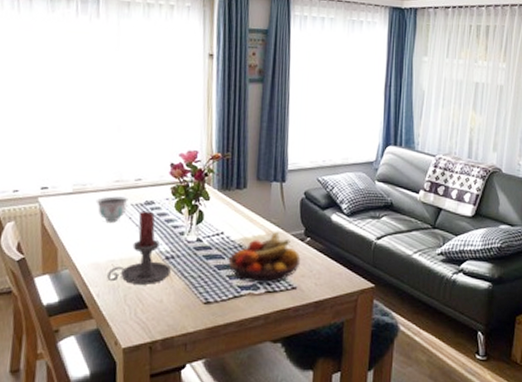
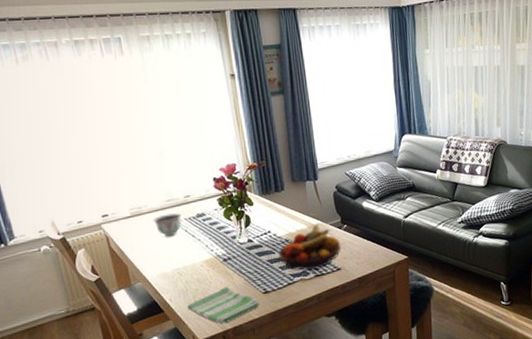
candle holder: present [107,210,171,285] -> none [175,222,230,287]
dish towel: none [115,289,198,333] -> present [187,287,260,324]

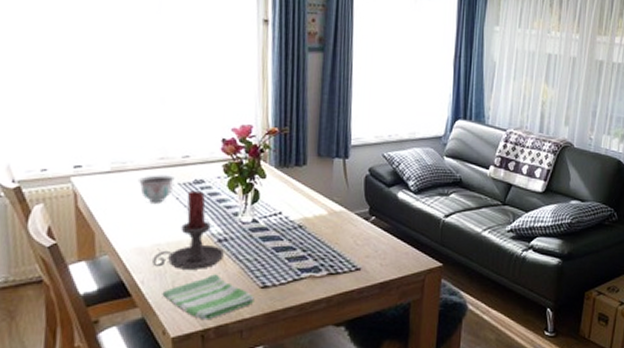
candle holder: none [175,222,230,287] -> present [152,190,224,269]
fruit bowl: present [278,224,341,271] -> none [287,211,365,267]

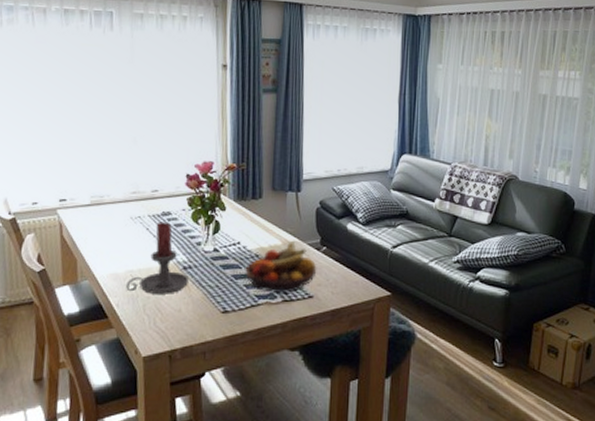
bowl: present [137,175,175,203] -> none [113,207,145,233]
dish towel: present [162,274,255,321] -> none [134,299,216,342]
fruit bowl: none [287,211,365,267] -> present [245,242,317,294]

